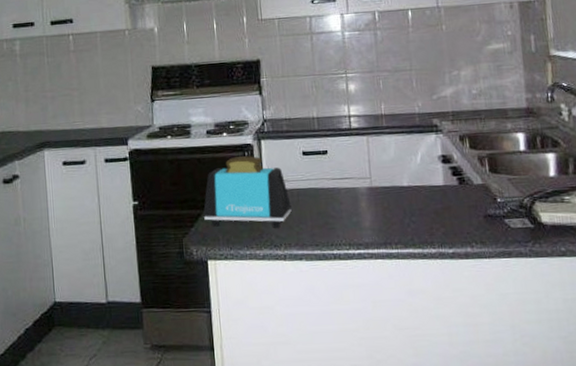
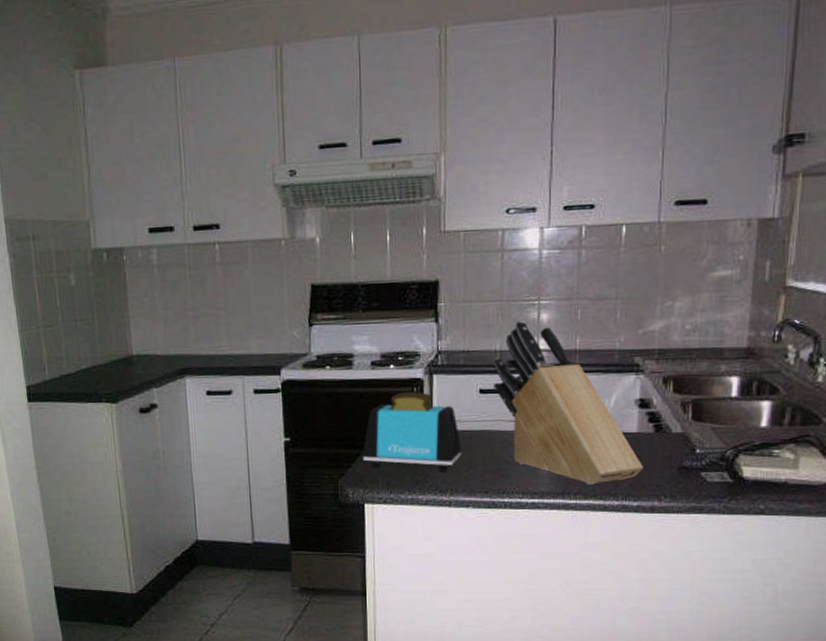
knife block: none [312,91,453,235] -> present [493,321,643,485]

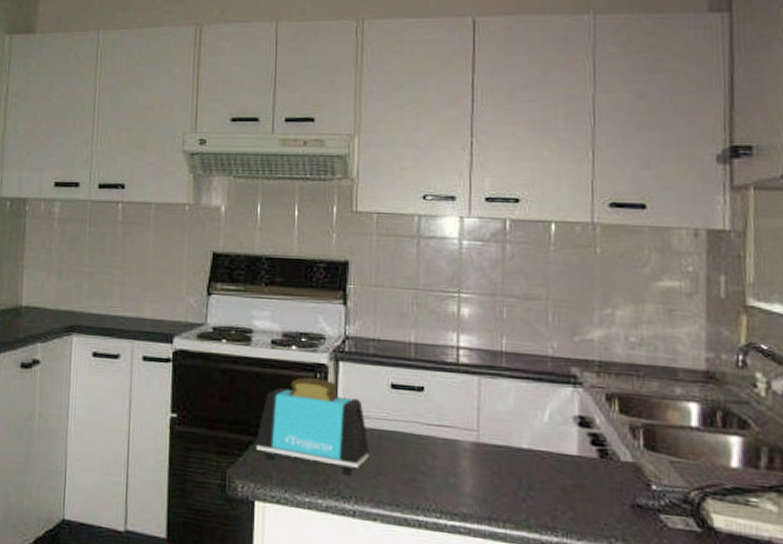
knife block: present [493,321,643,485] -> none [407,313,587,513]

